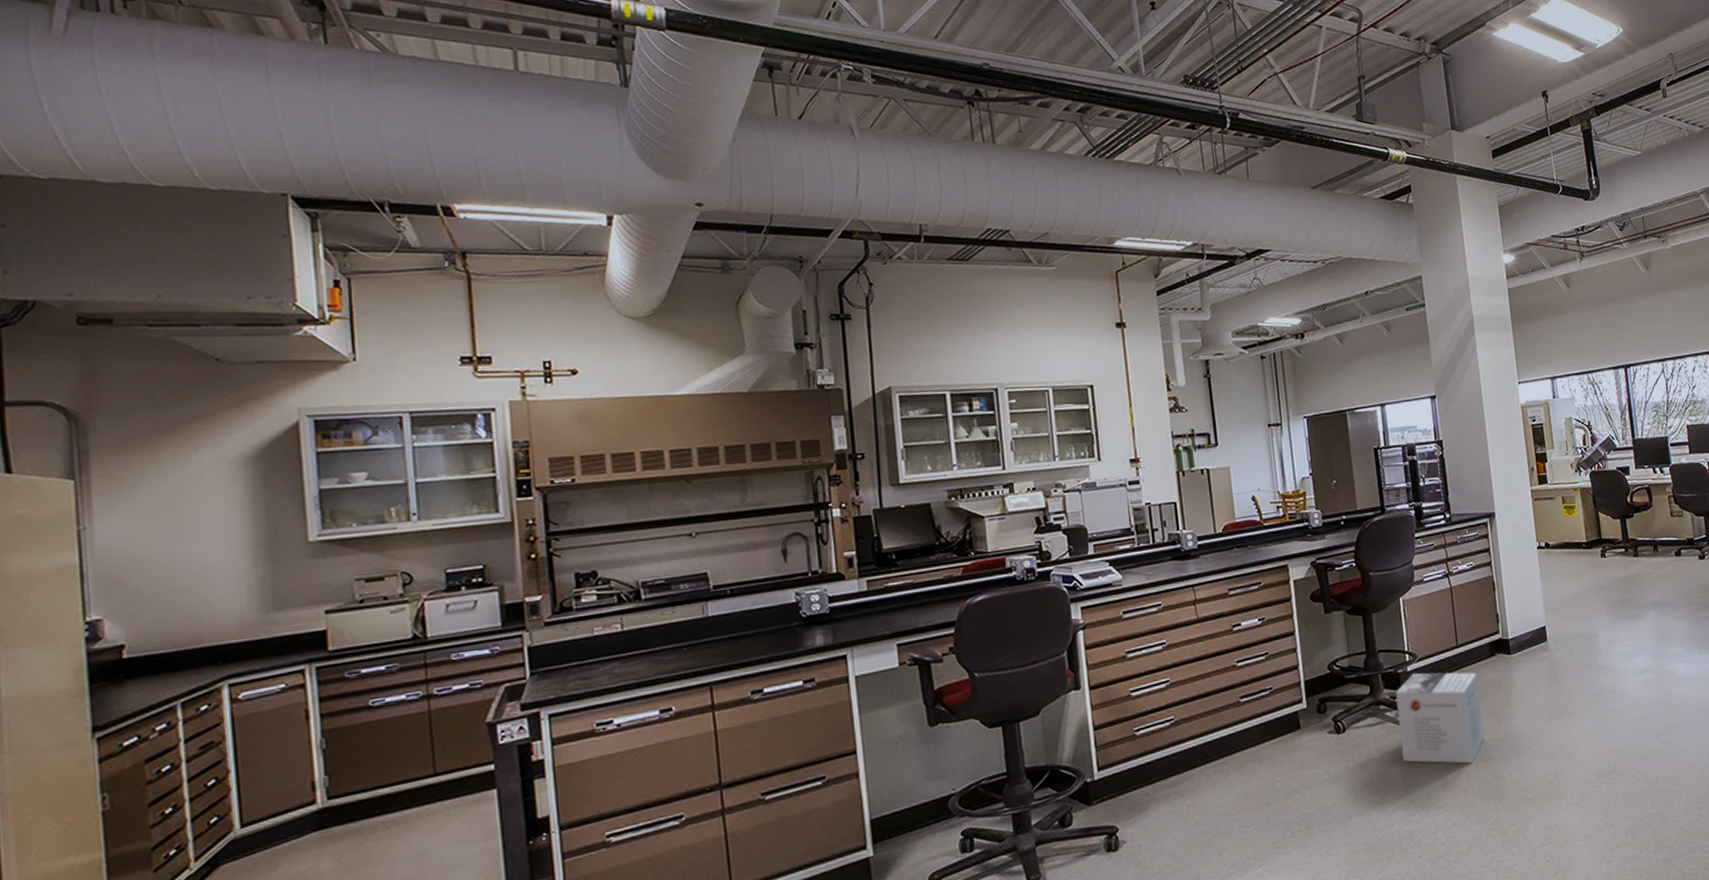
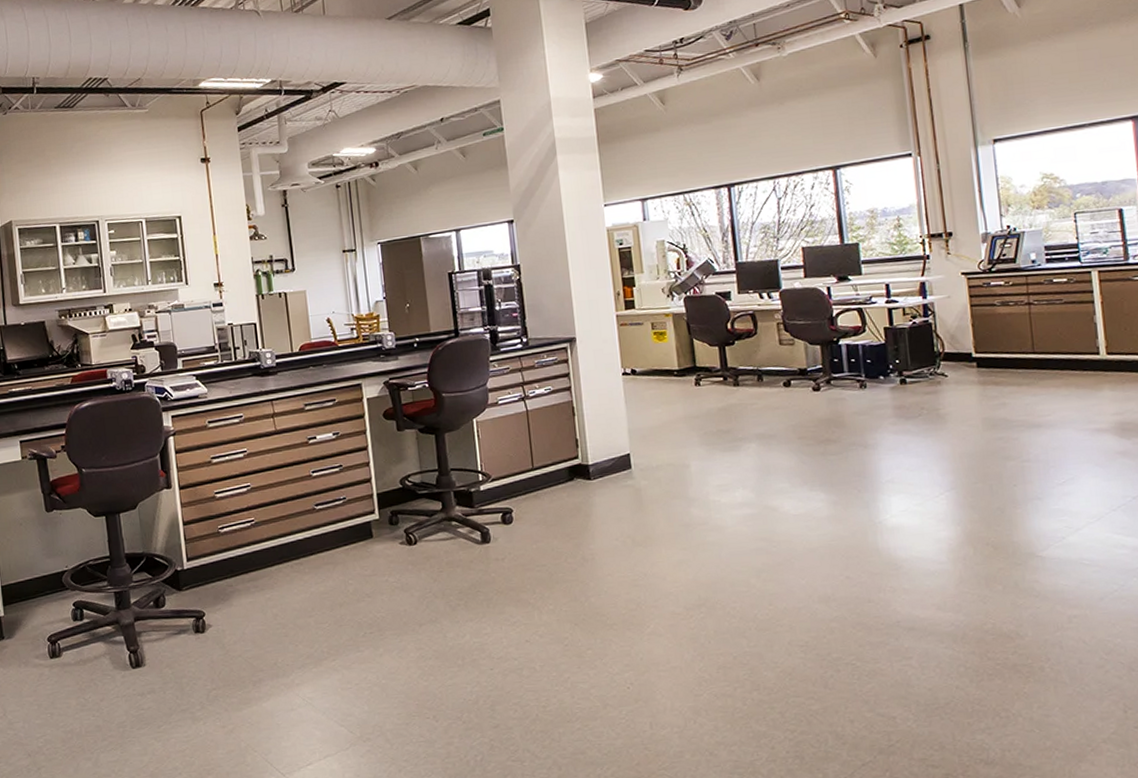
cardboard box: present [1395,672,1485,764] -> none [467,492,562,585]

